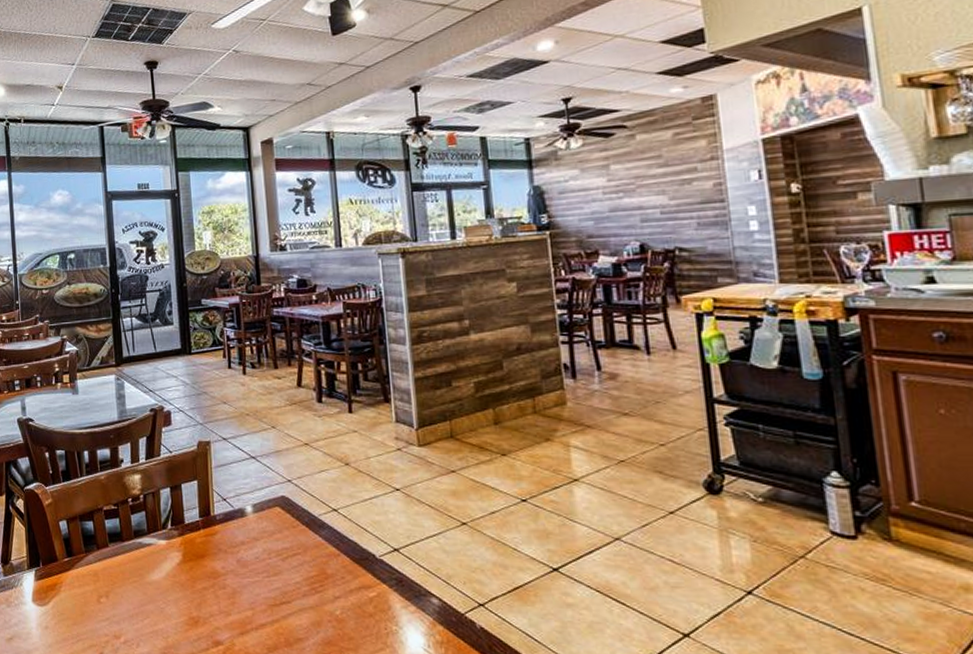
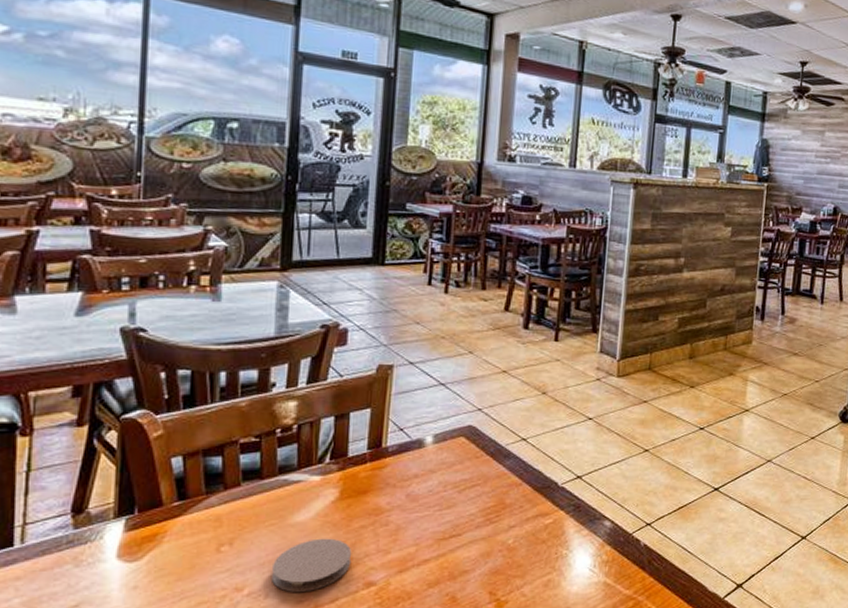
coaster: none [139,596,200,645] -> present [272,538,352,593]

